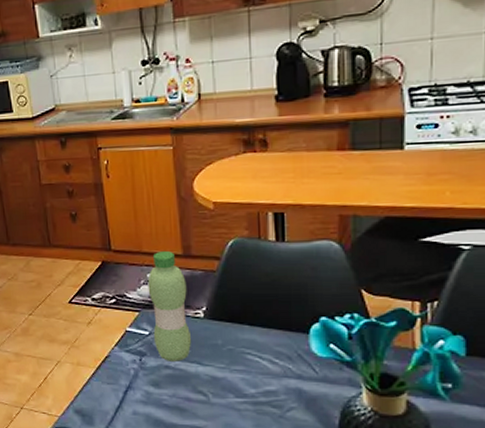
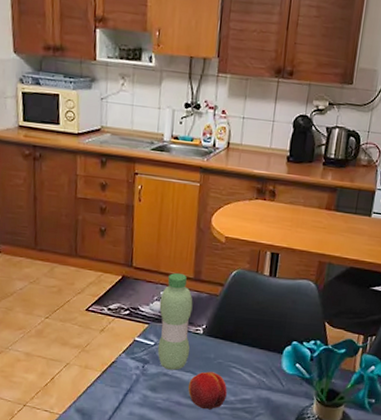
fruit: none [197,361,245,406] -> present [188,371,227,410]

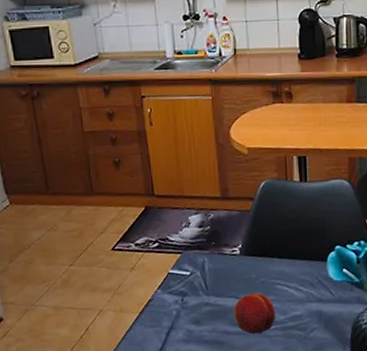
water bottle: present [157,272,193,370] -> none [189,193,230,299]

